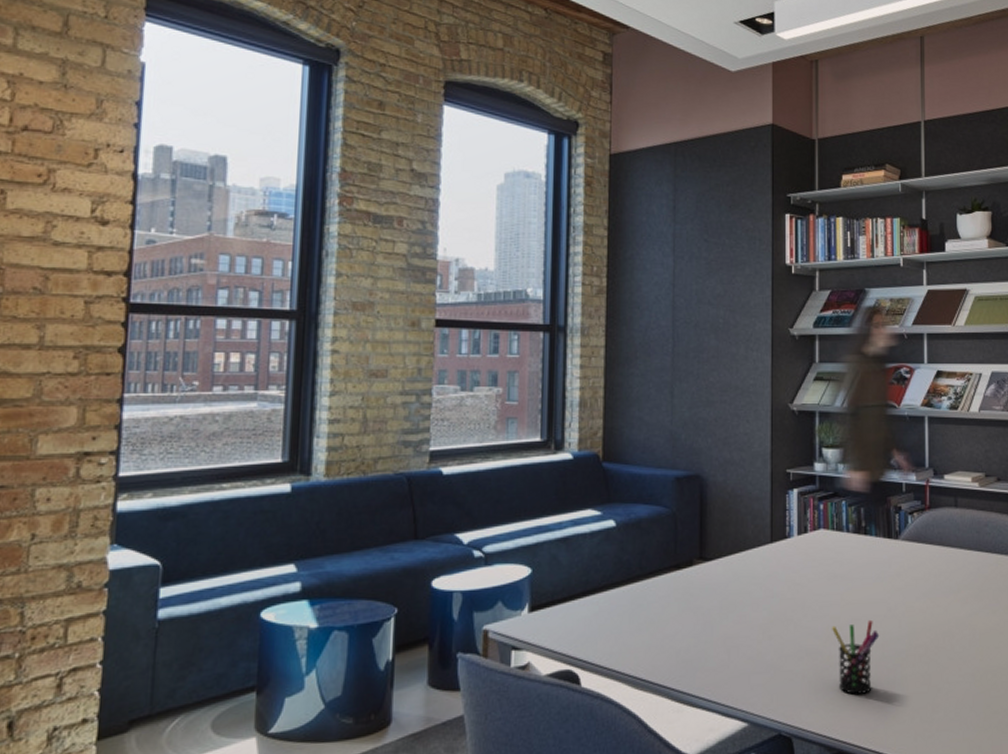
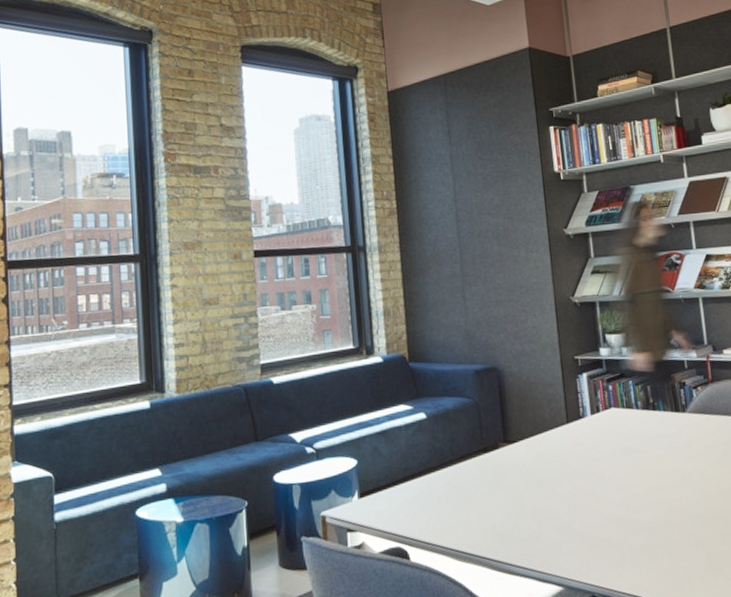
pen holder: present [832,619,880,695] -> none [632,487,678,557]

